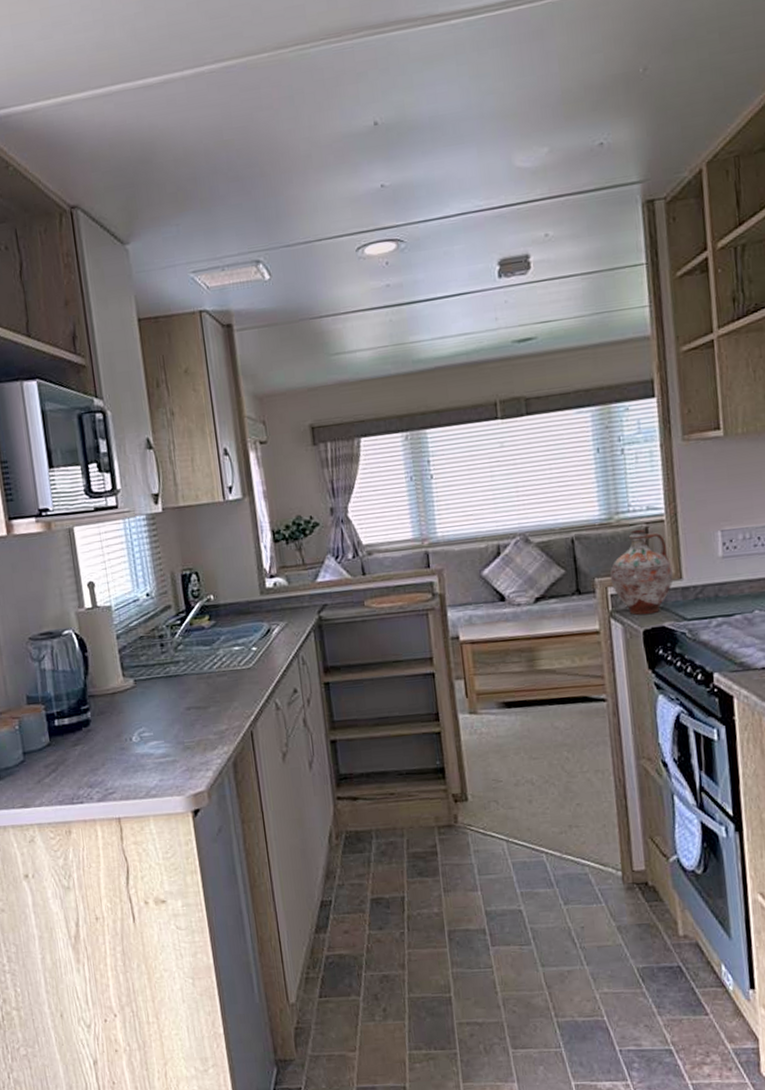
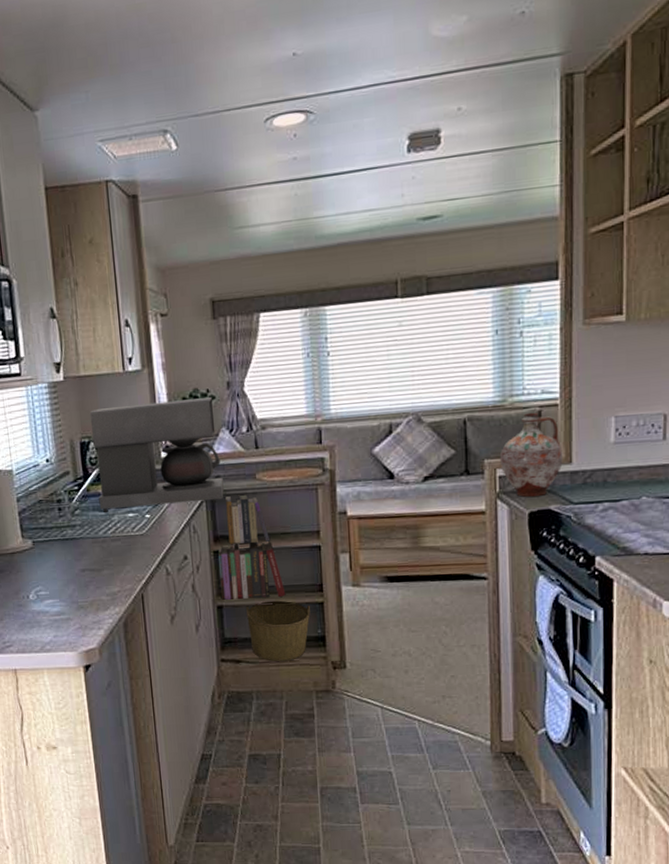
coffee maker: none [190,524,333,648] -> present [89,397,224,513]
books: none [329,670,401,735] -> present [218,541,286,601]
books: none [334,622,382,675] -> present [226,494,270,544]
basket: none [361,732,428,797] -> present [246,600,310,661]

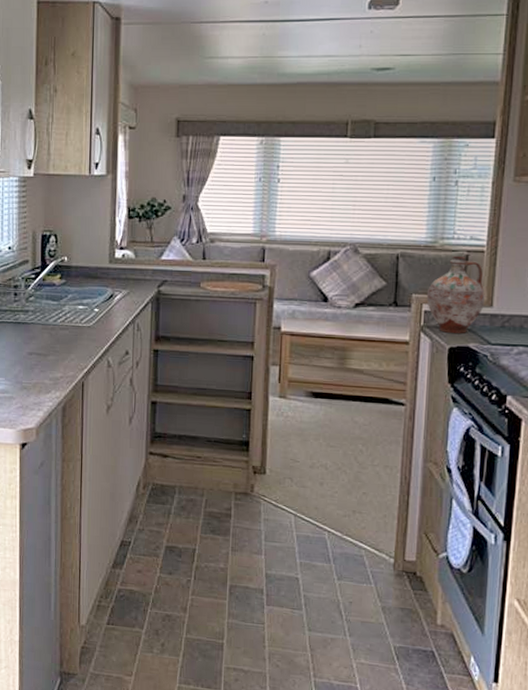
coffee maker: present [89,397,224,513] -> none [53,205,170,306]
books: present [218,541,286,601] -> none [157,345,217,400]
books: present [226,494,270,544] -> none [169,300,207,347]
basket: present [246,600,310,661] -> none [178,402,238,461]

